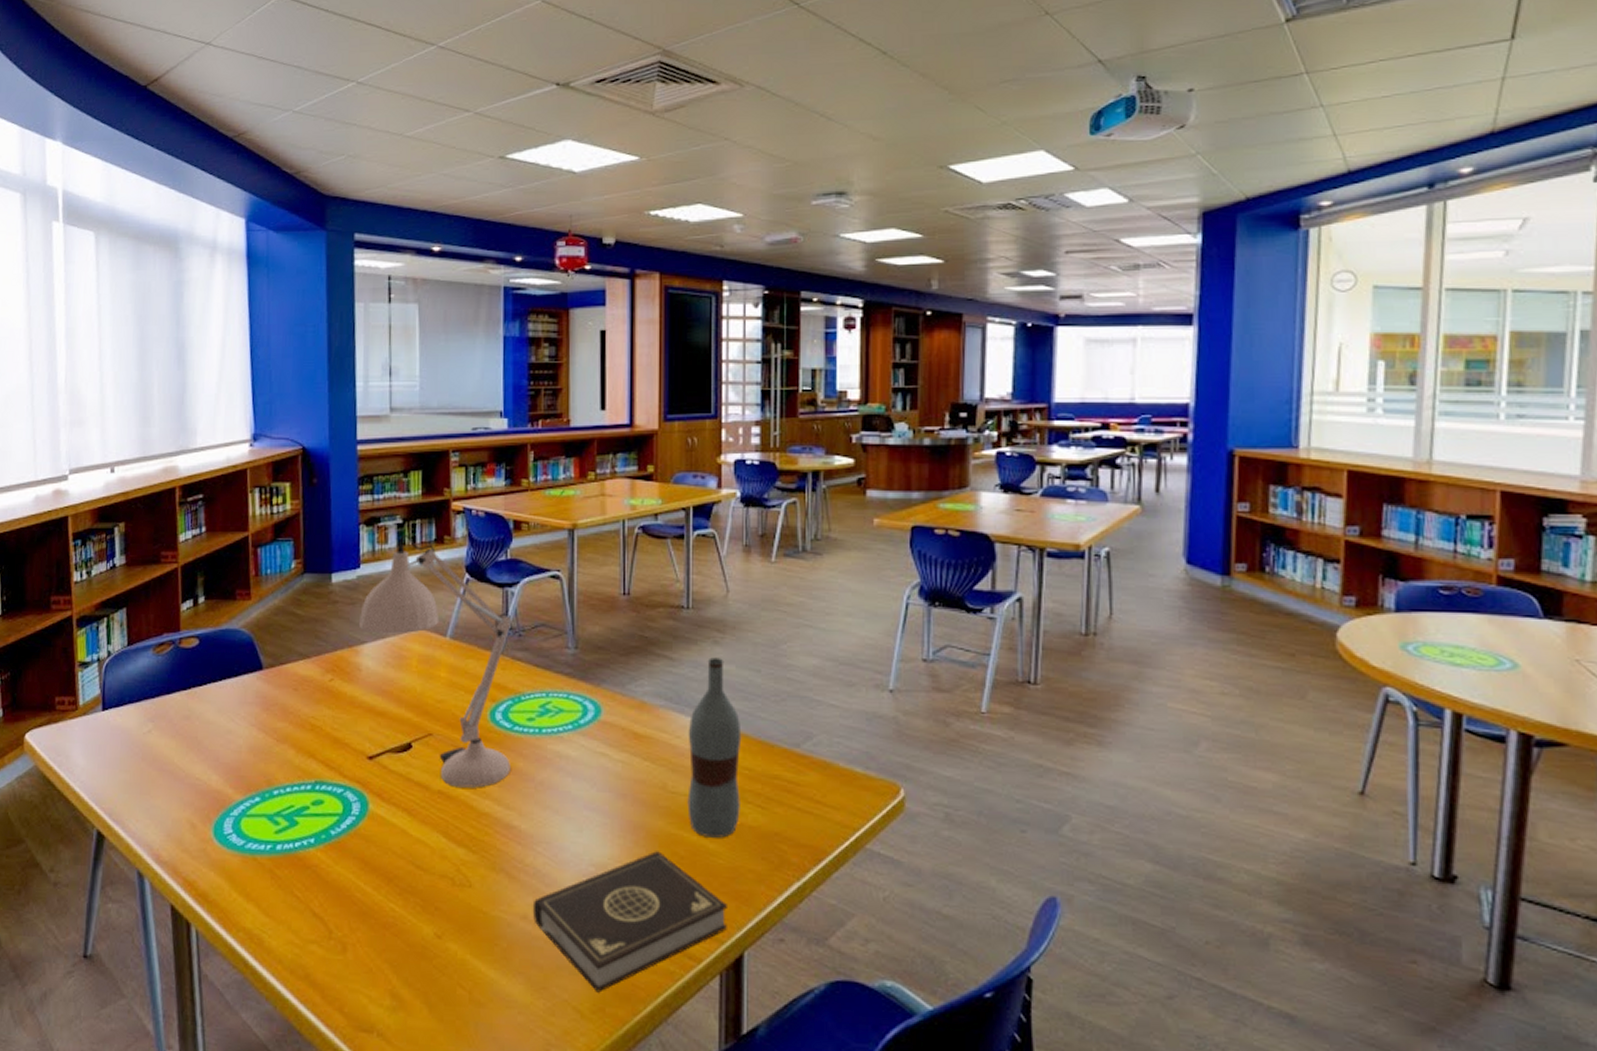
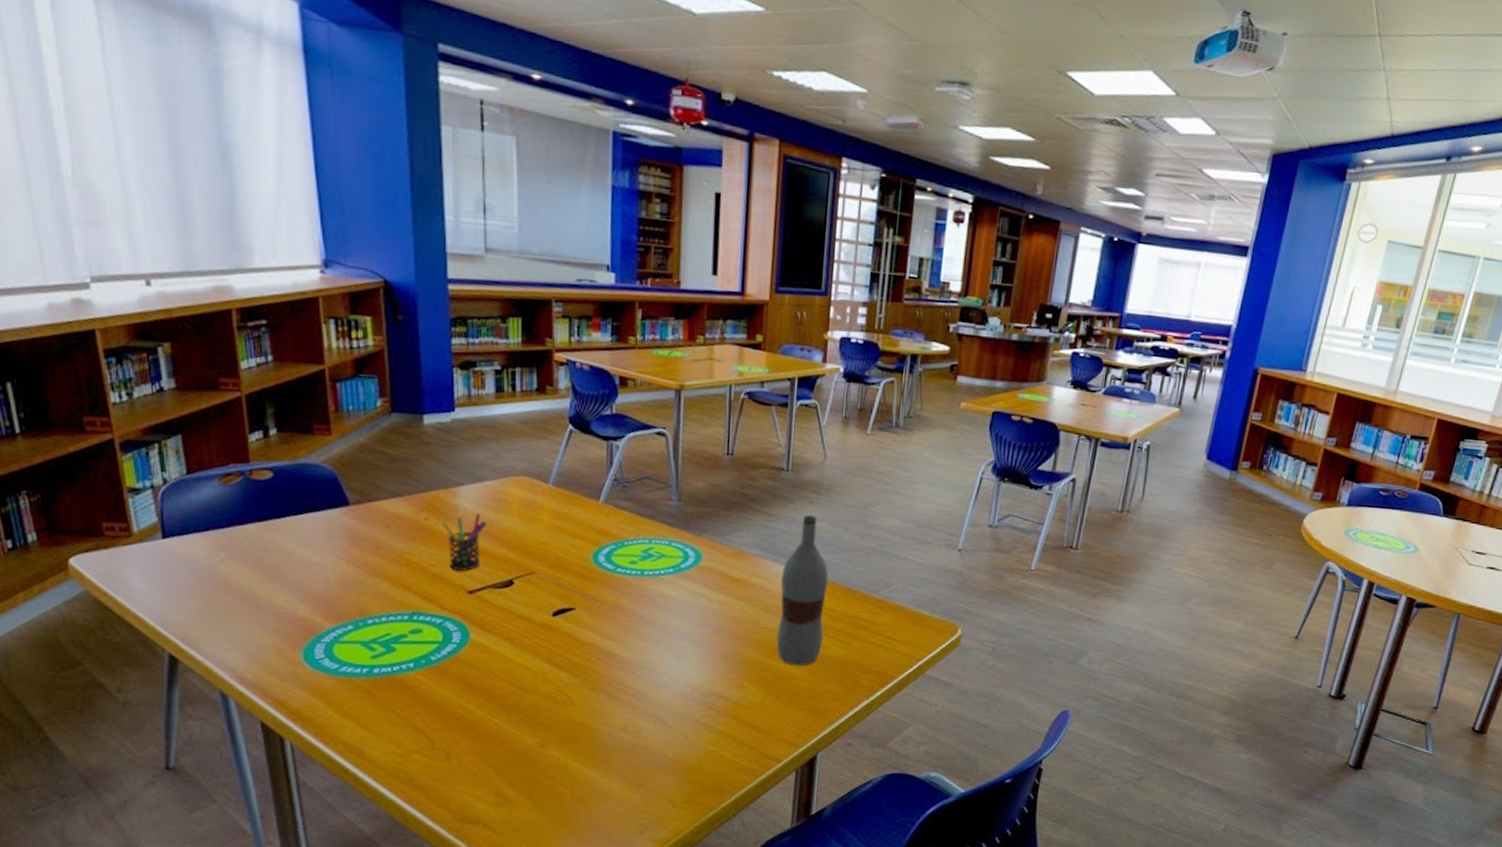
pen holder: none [344,671,388,734] -> present [441,512,488,571]
desk lamp: present [358,534,512,788] -> none [454,381,617,621]
book: present [532,851,729,993] -> none [631,675,807,787]

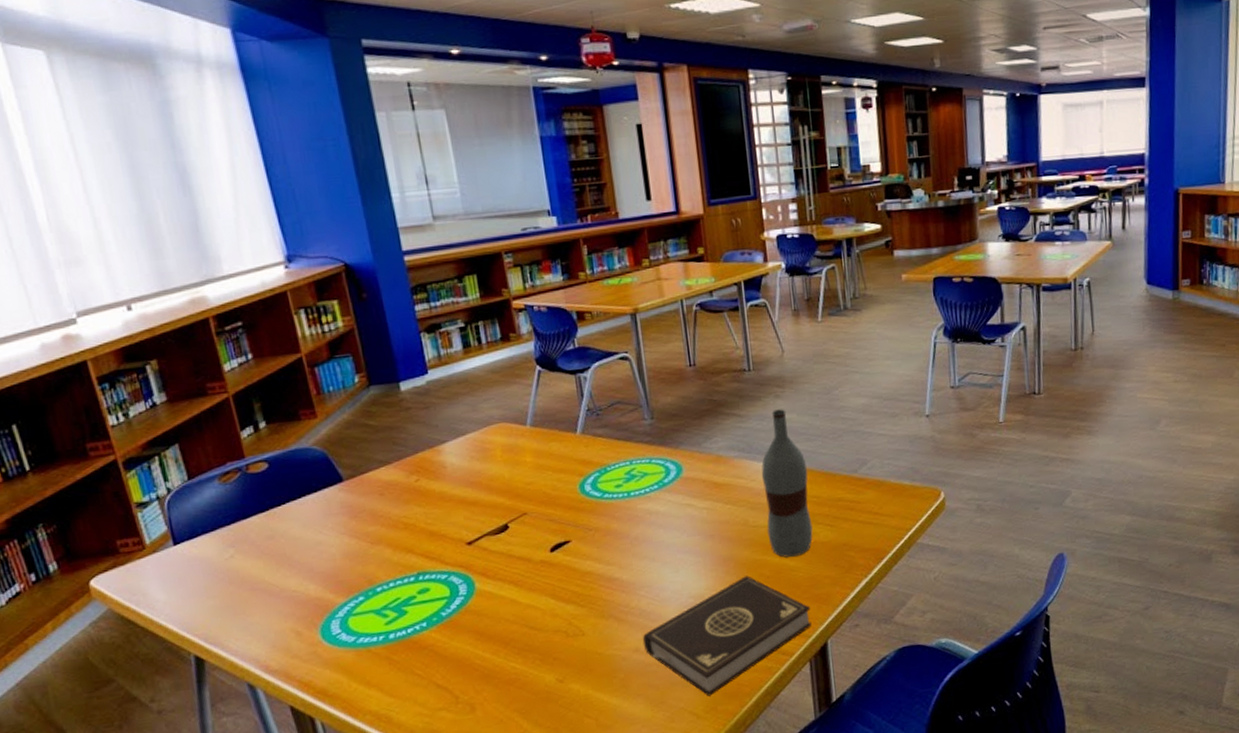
pen holder: present [441,512,488,571] -> none [431,465,475,525]
book: none [631,675,807,787] -> present [642,576,812,696]

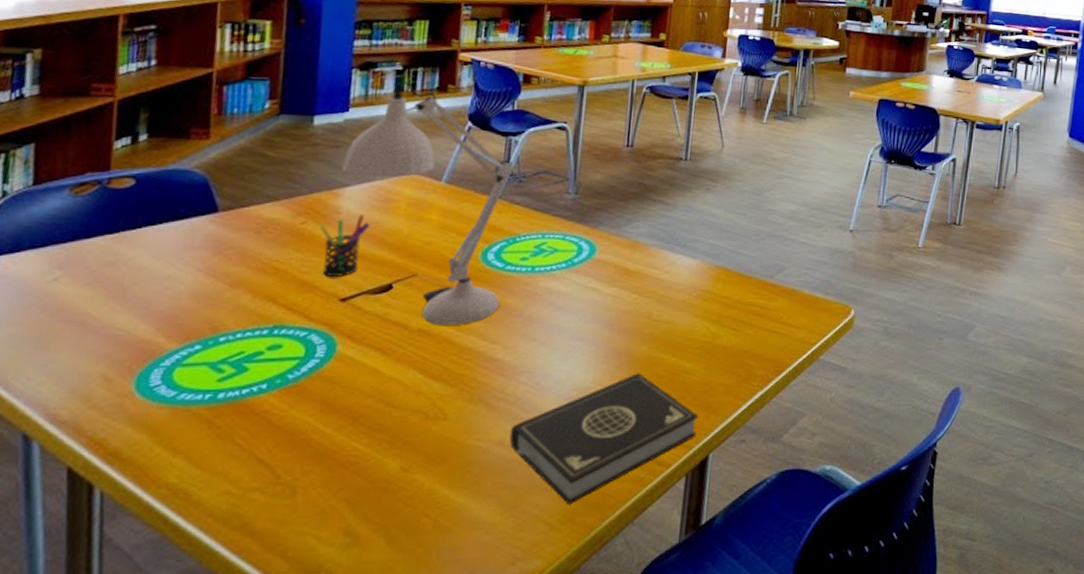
pen holder: none [431,465,475,525] -> present [319,214,371,277]
desk lamp: none [435,336,606,555] -> present [341,80,514,325]
bottle: present [761,409,813,558] -> none [669,203,724,358]

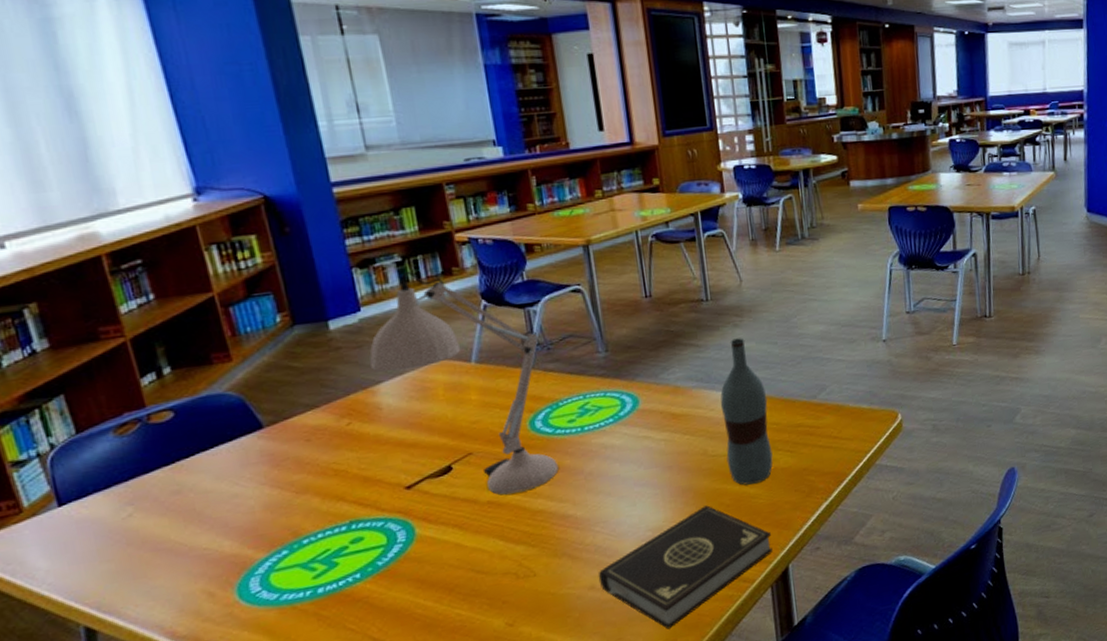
pen holder: present [319,214,371,277] -> none [365,406,415,469]
bottle: none [669,203,724,358] -> present [720,338,773,485]

